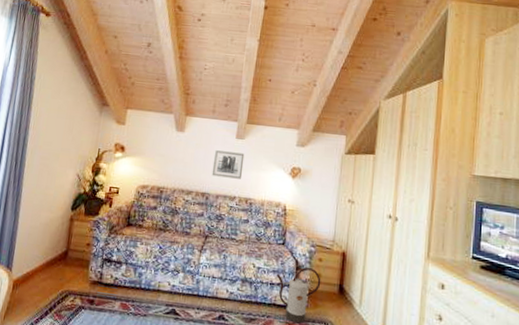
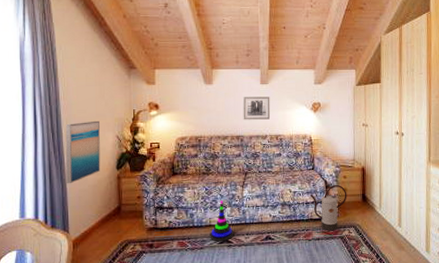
wall art: none [19,154,63,219] -> present [65,120,101,184]
stacking toy: none [156,264,184,312] -> present [210,201,234,242]

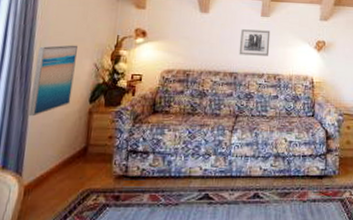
stacking toy: present [210,201,234,242] -> none [187,147,217,198]
watering can: present [310,185,347,231] -> none [307,136,350,192]

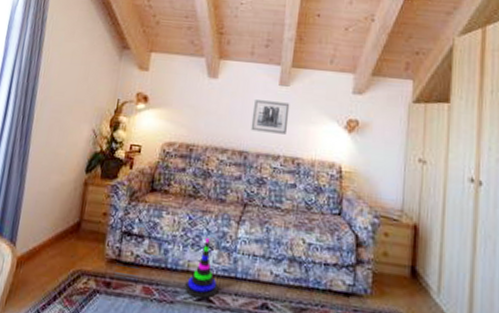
wall art: present [28,44,78,117] -> none [25,106,77,183]
stacking toy: none [187,147,217,198] -> present [184,238,219,299]

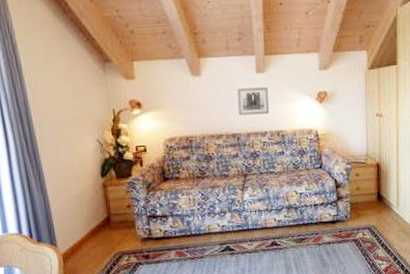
stacking toy: present [184,238,219,299] -> none [209,206,237,250]

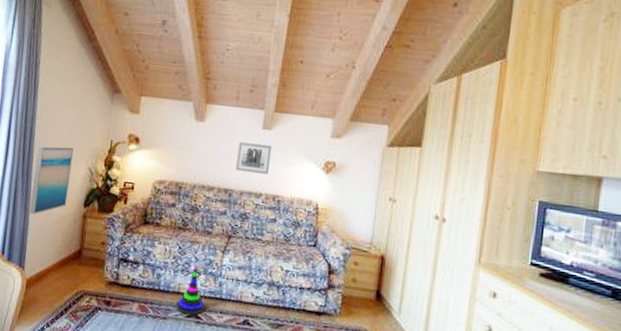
wall art: none [38,123,84,195] -> present [29,146,73,215]
stacking toy: none [209,206,237,250] -> present [176,265,206,315]

